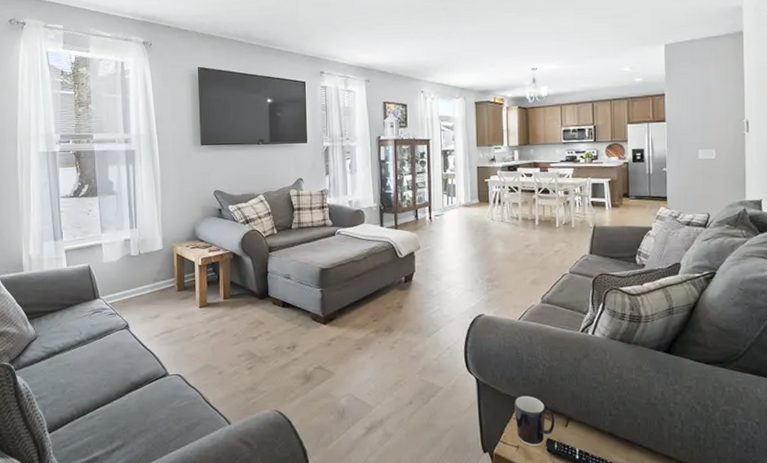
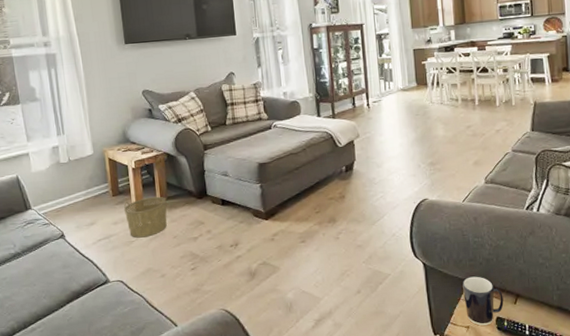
basket: none [188,294,229,334] -> present [124,196,167,238]

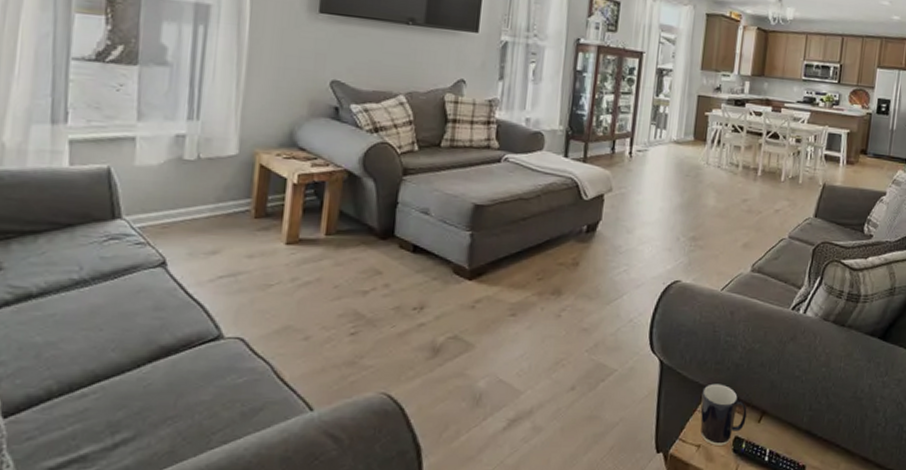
basket: present [124,196,167,238] -> none [267,227,335,282]

